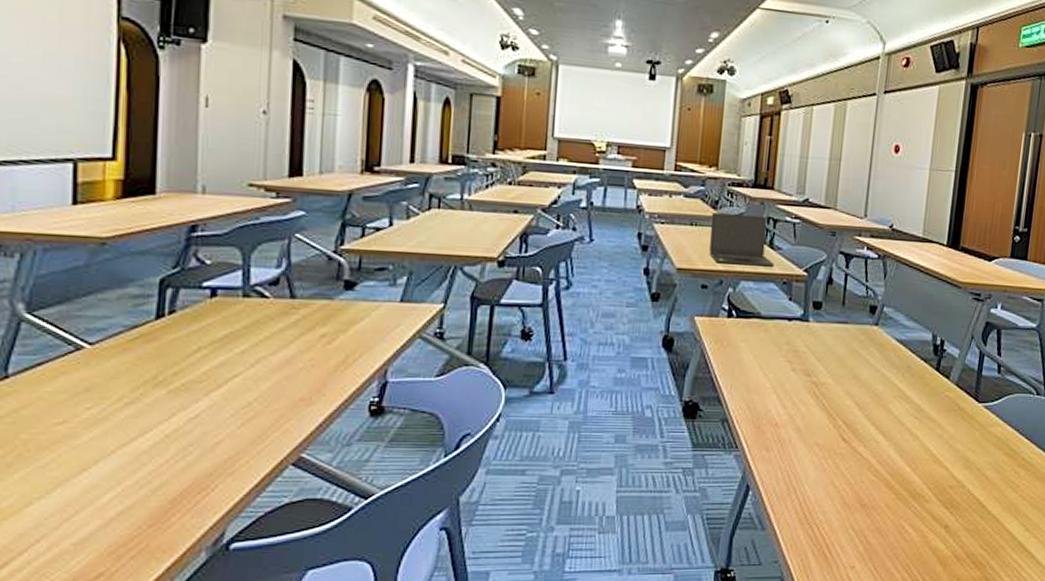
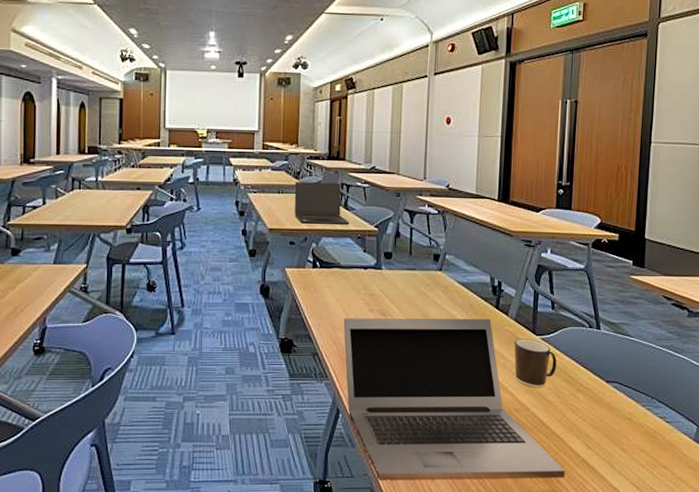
laptop: none [759,378,999,569] -> present [343,318,565,481]
mug: none [952,405,999,462] -> present [514,338,557,387]

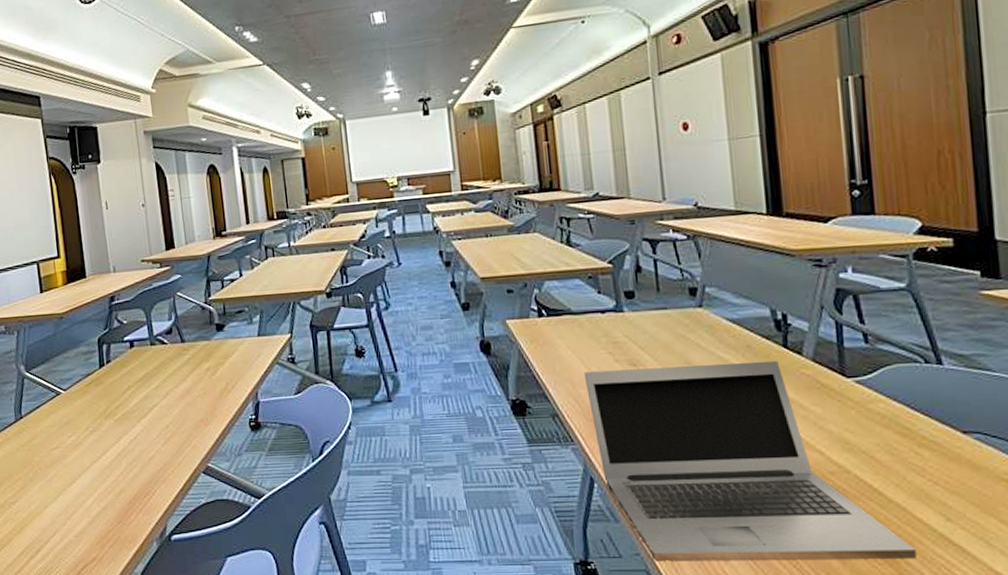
laptop: present [294,182,349,225] -> none [504,217,576,268]
mug: present [514,338,557,387] -> none [815,382,883,444]

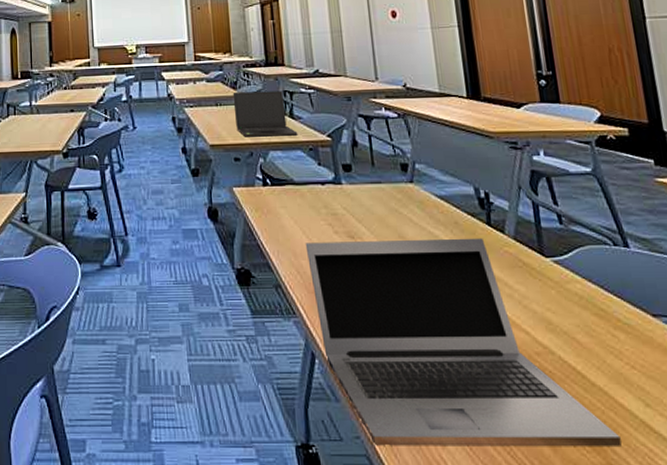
laptop: none [504,217,576,268] -> present [232,91,298,137]

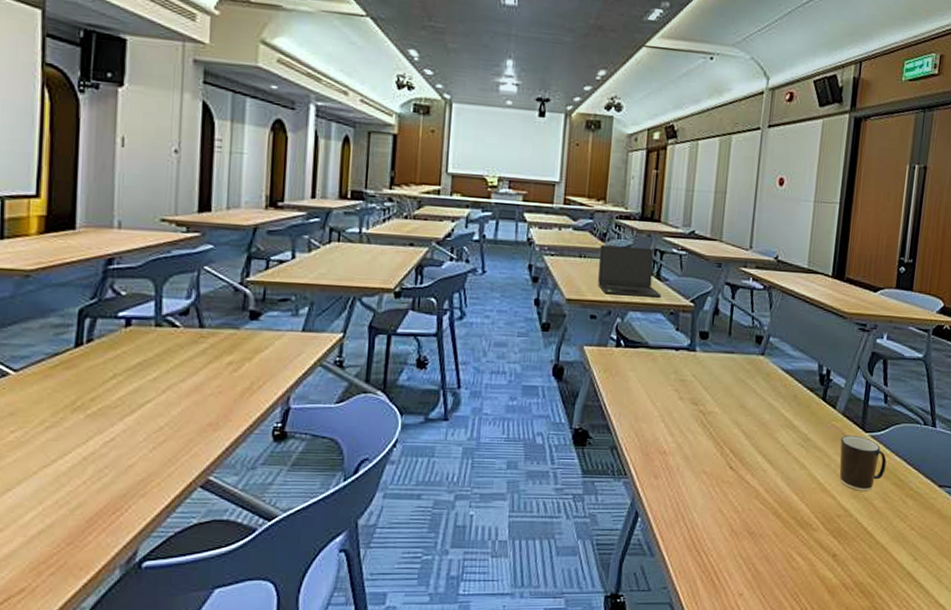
laptop: present [305,237,622,447] -> none [648,407,888,595]
mug: none [518,261,581,324] -> present [839,434,887,491]

